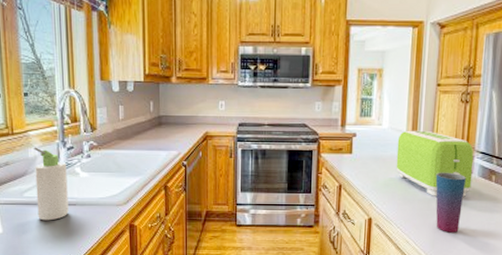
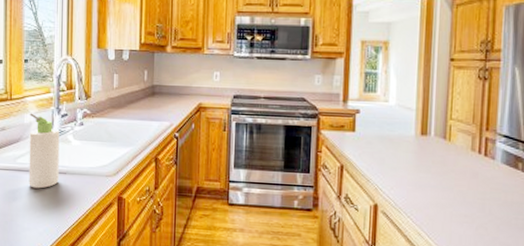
toaster: present [396,130,474,197] -> none [404,108,496,186]
cup: present [435,172,466,233] -> none [451,156,487,227]

